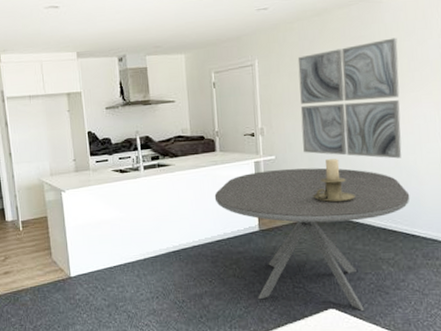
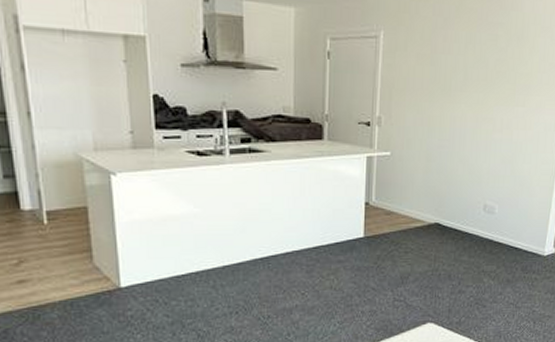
dining table: present [214,168,410,311] -> none [316,169,520,324]
wall art: present [297,37,402,159] -> none [422,31,533,167]
candle holder: present [313,159,356,203] -> none [426,161,468,210]

